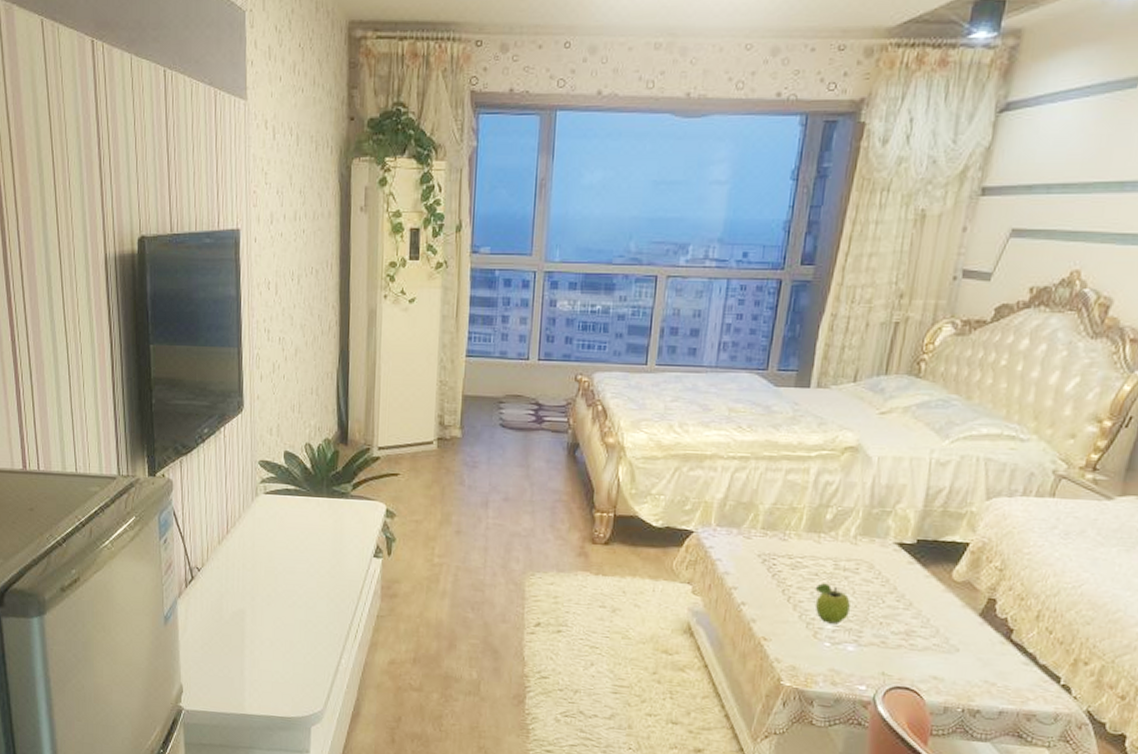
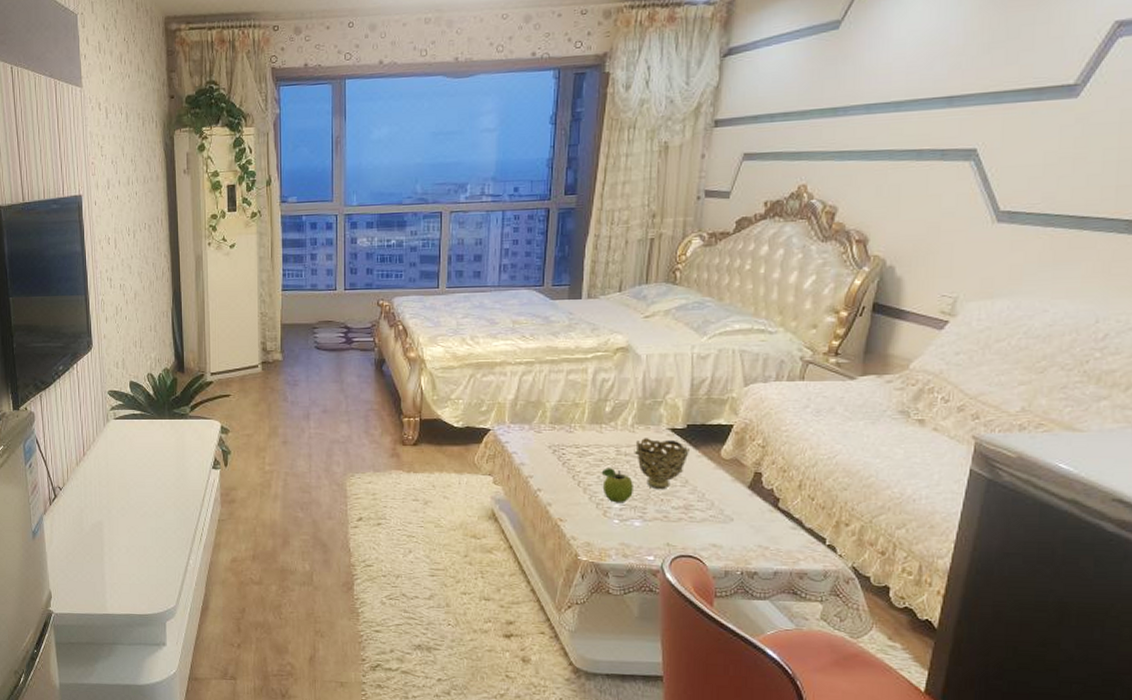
decorative bowl: none [854,552,919,611] -> present [634,438,691,489]

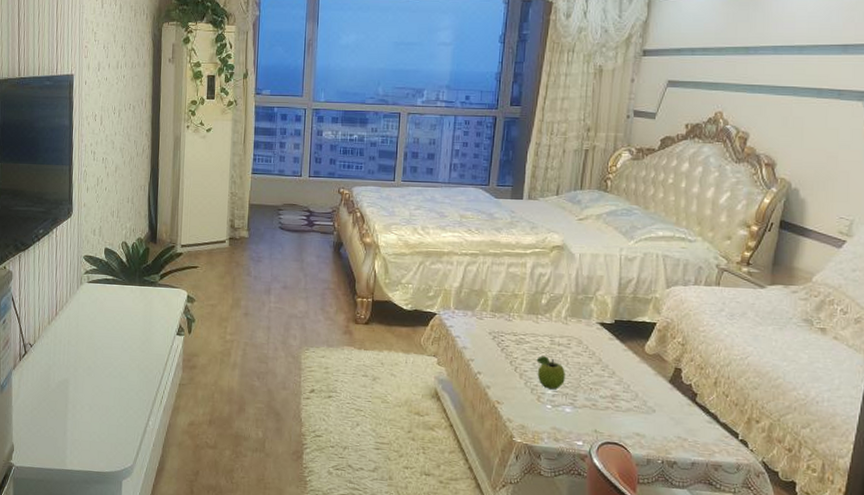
decorative bowl: present [634,438,691,489] -> none [566,330,618,379]

